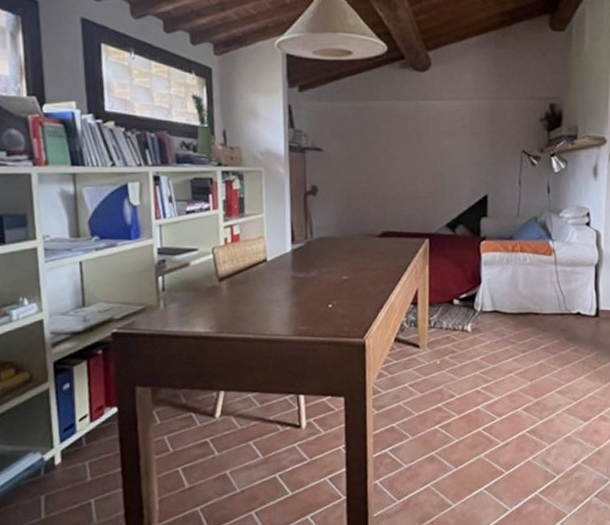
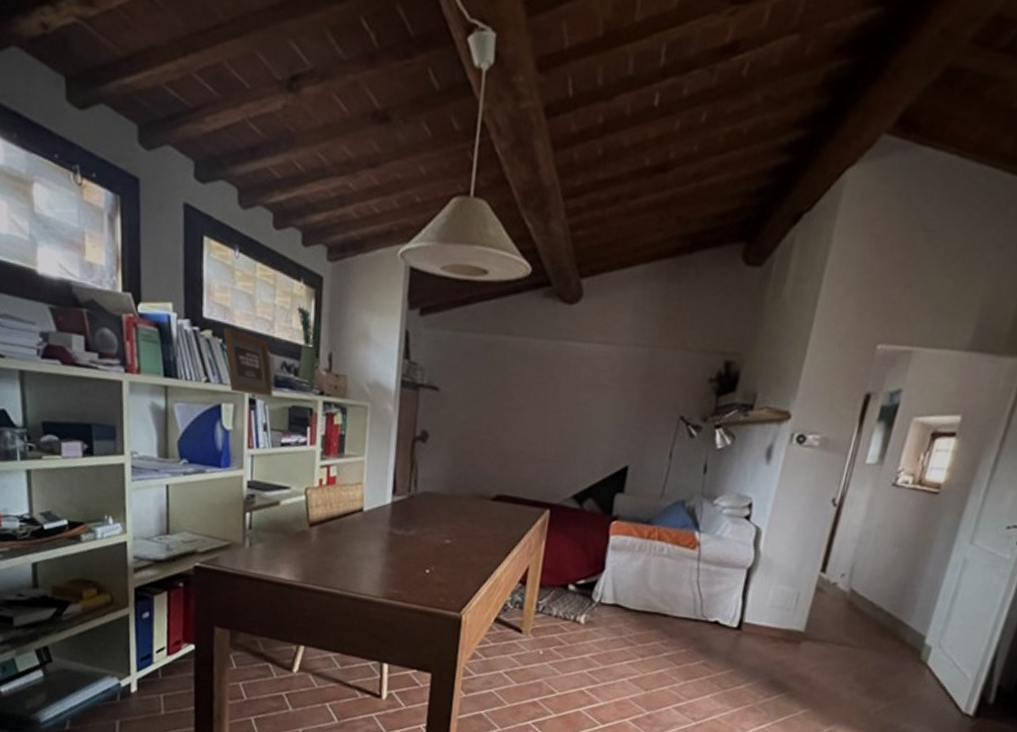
picture frame: none [124,117,175,173] -> present [223,326,273,397]

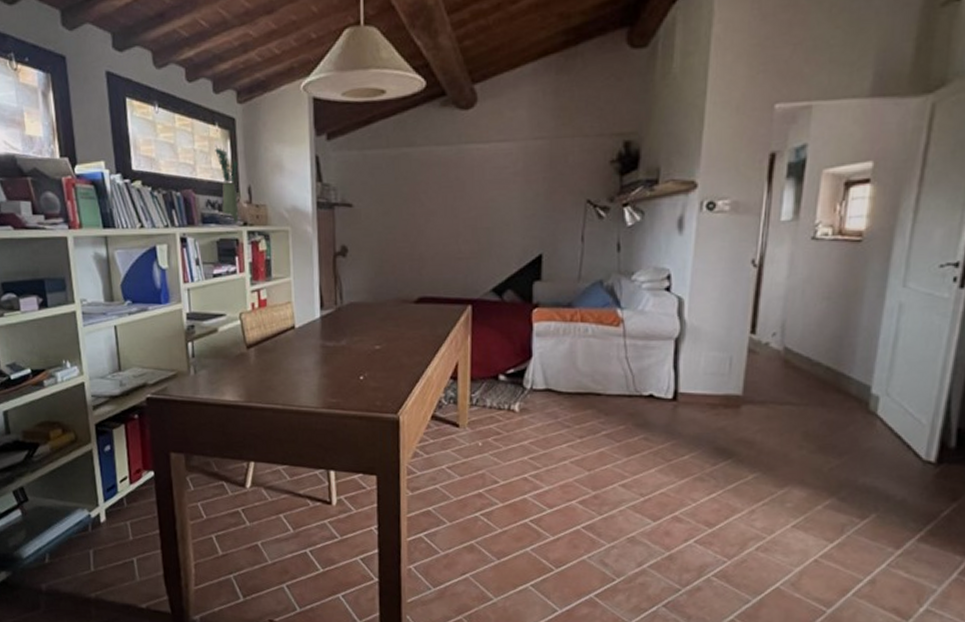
picture frame: present [223,326,273,397] -> none [151,175,202,234]

